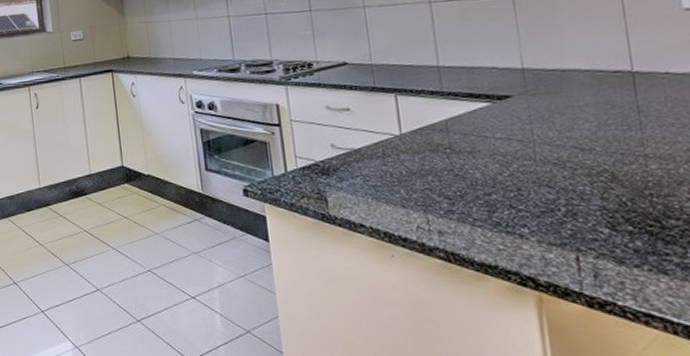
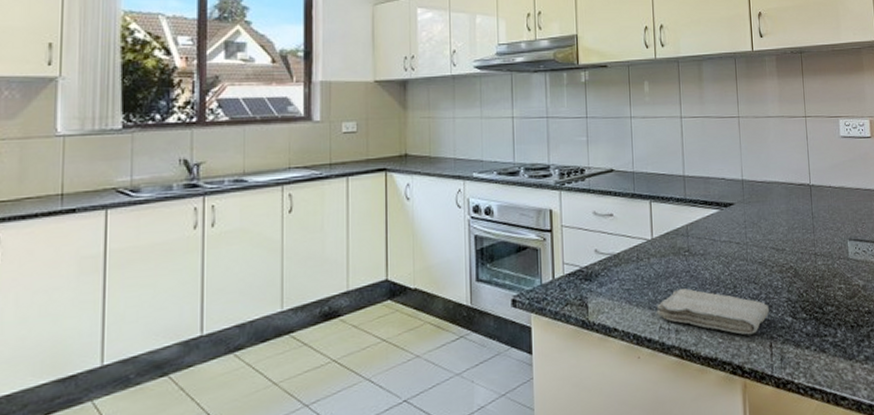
washcloth: none [411,188,574,244] -> present [656,288,770,335]

